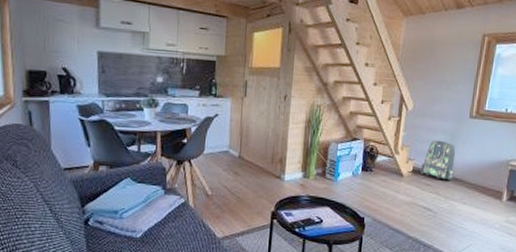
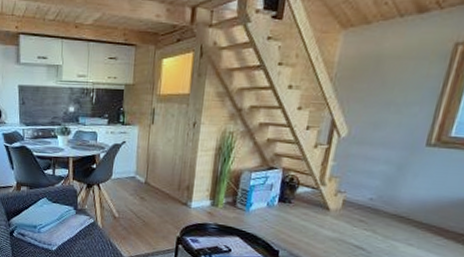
backpack: present [421,140,456,180] -> none [353,171,403,217]

